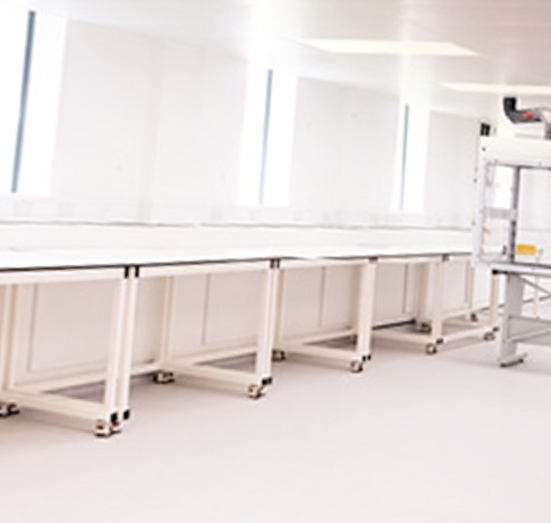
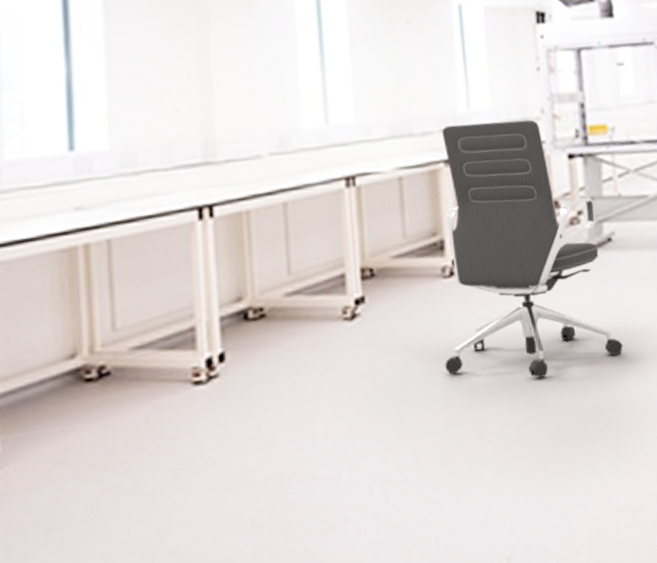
office chair: none [340,223,519,486] -> present [442,119,623,378]

